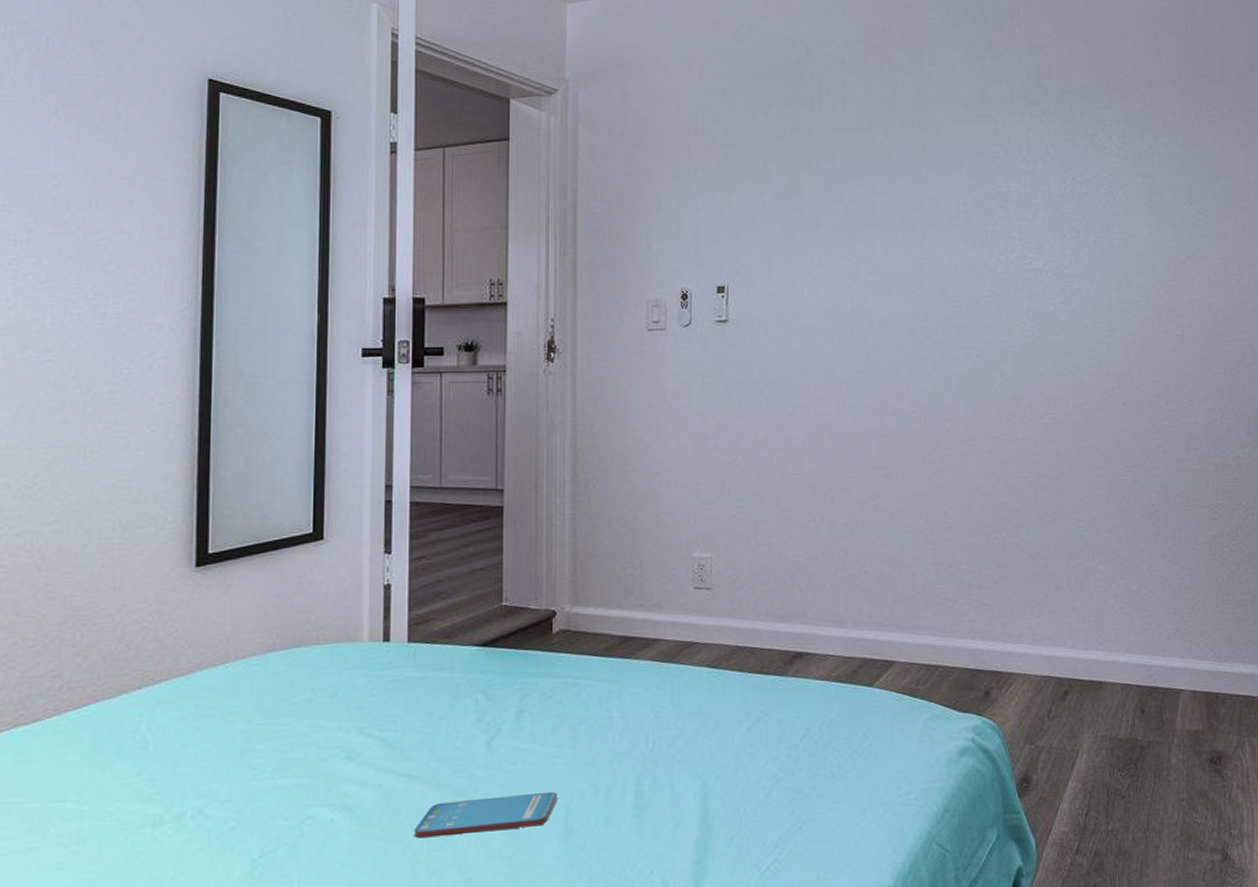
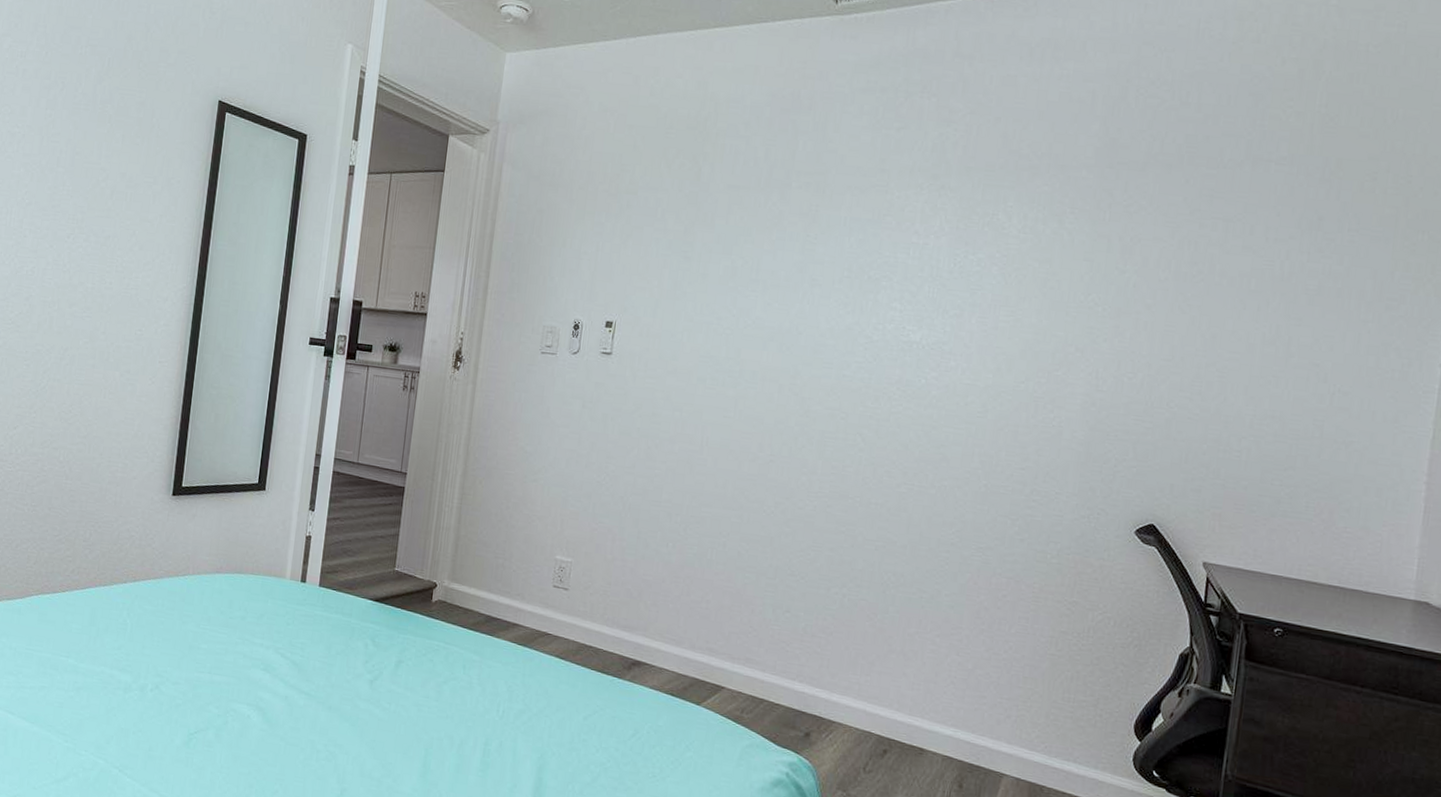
smartphone: present [413,791,557,839] -> none [307,721,421,760]

